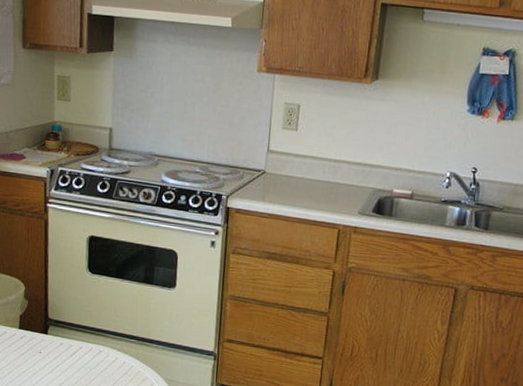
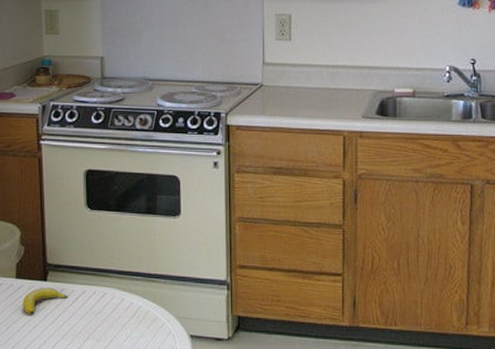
banana: none [24,339,66,362] -> present [23,287,68,314]

